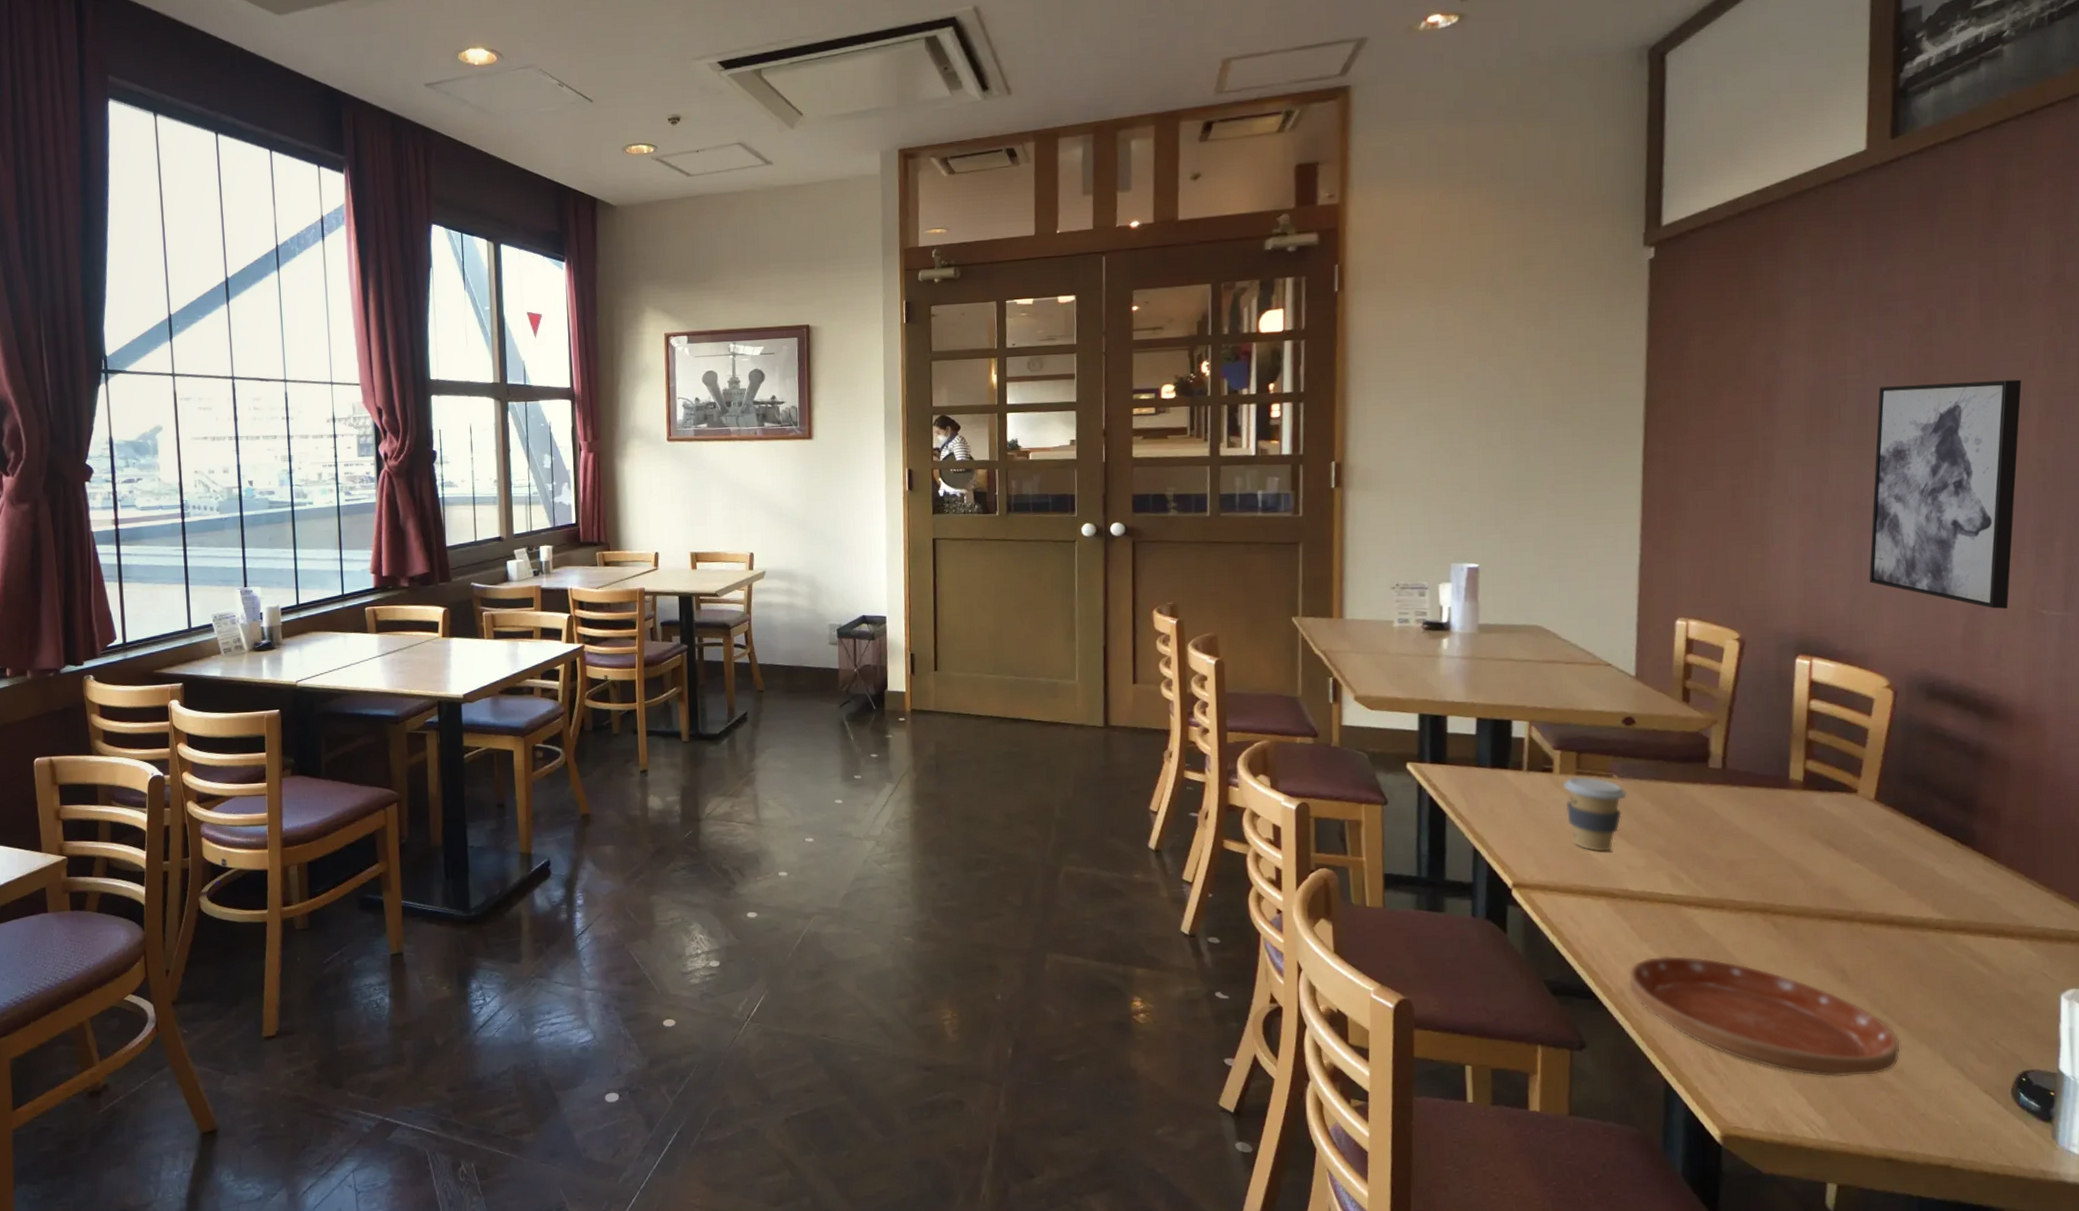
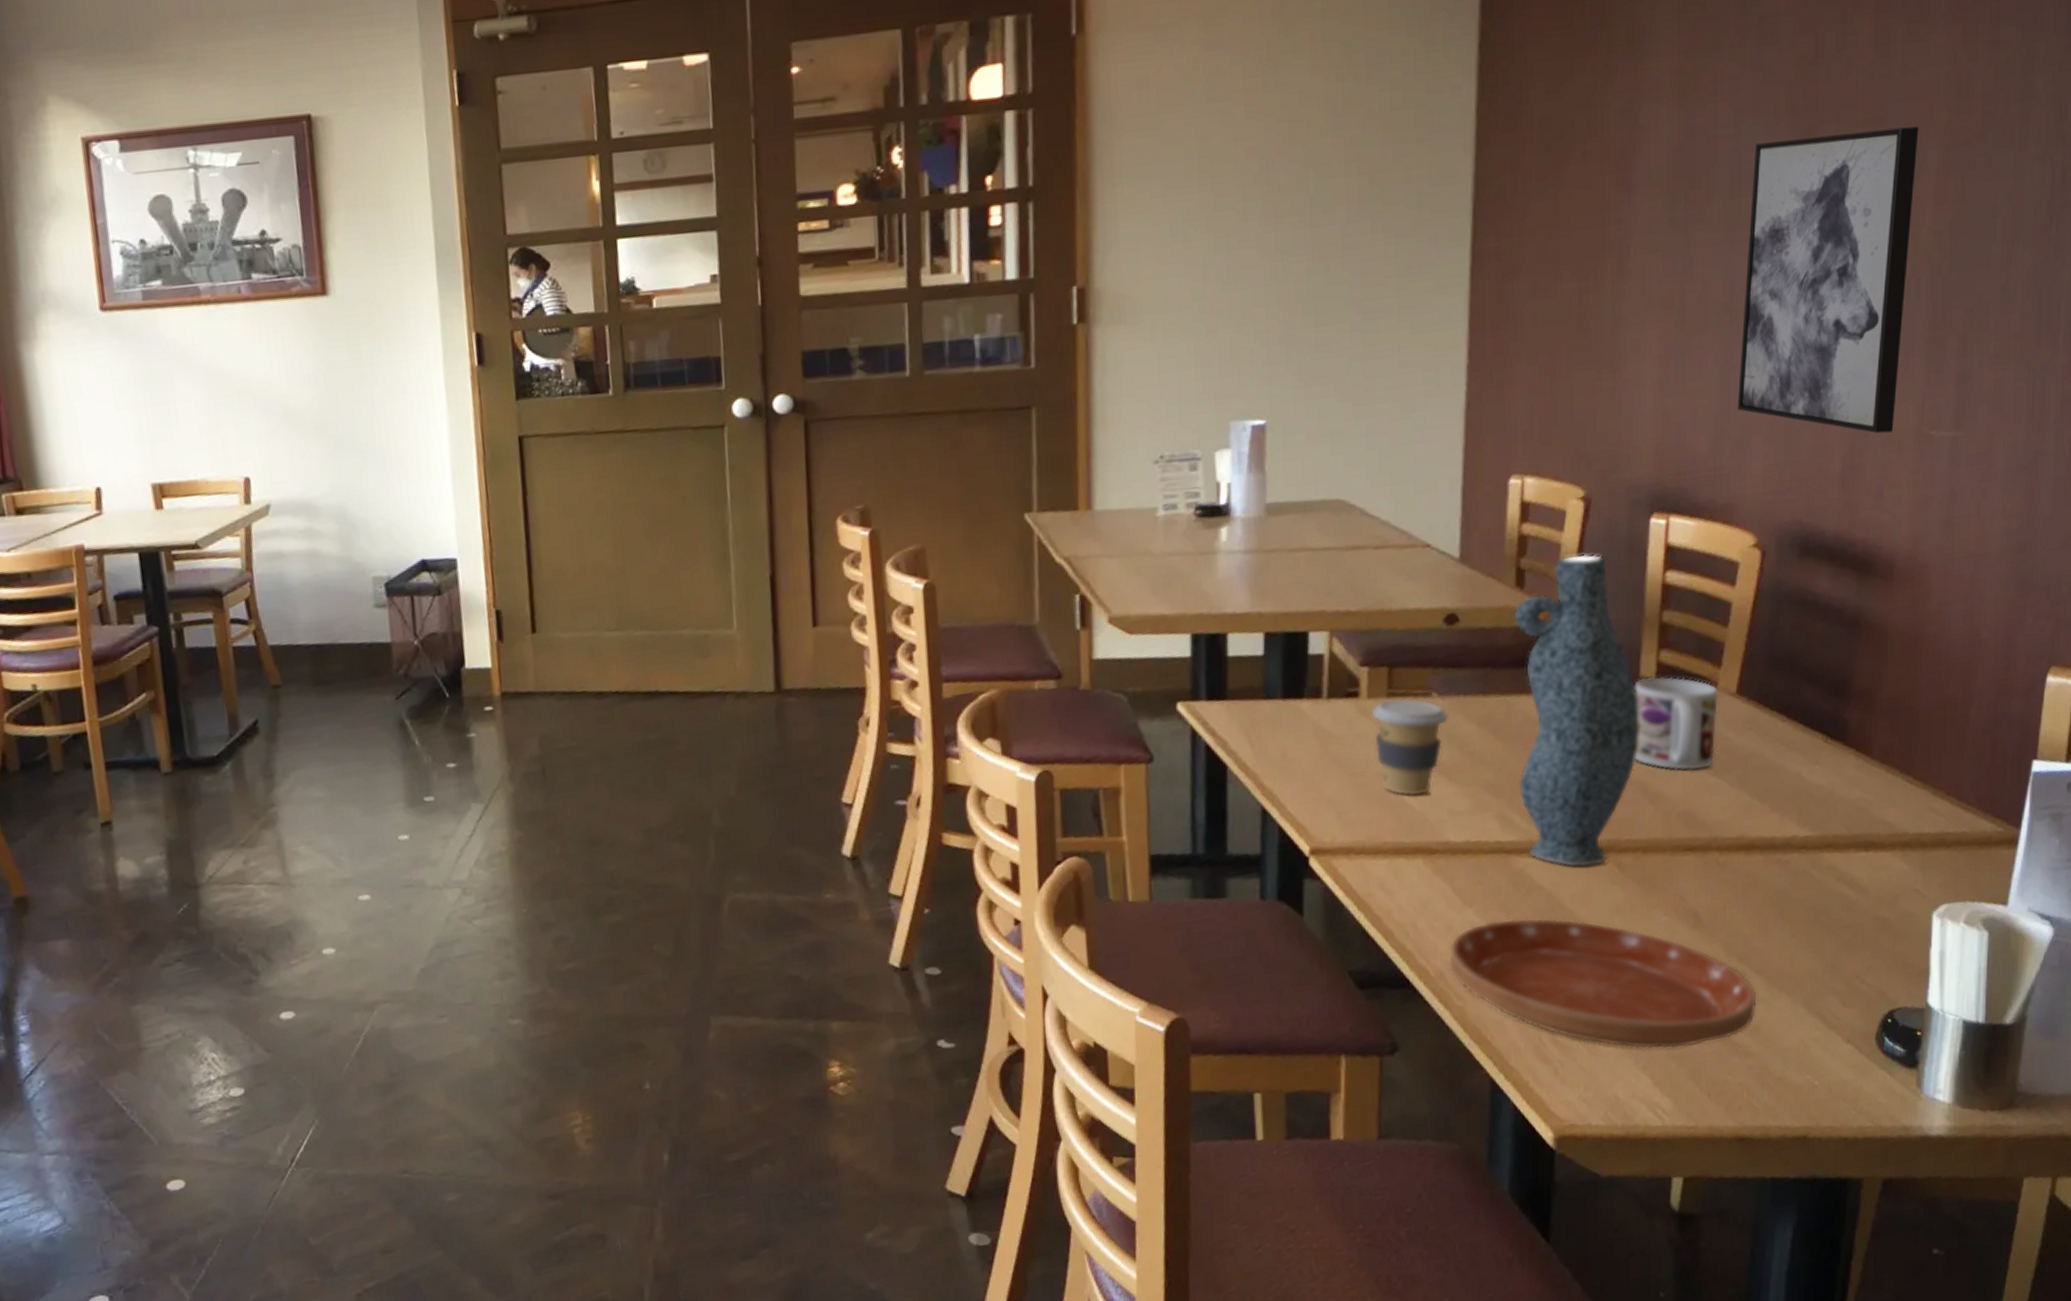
vase: none [1681,681,1790,922] -> present [1514,554,1639,868]
mug: none [1785,780,1859,857] -> present [1634,676,1719,771]

